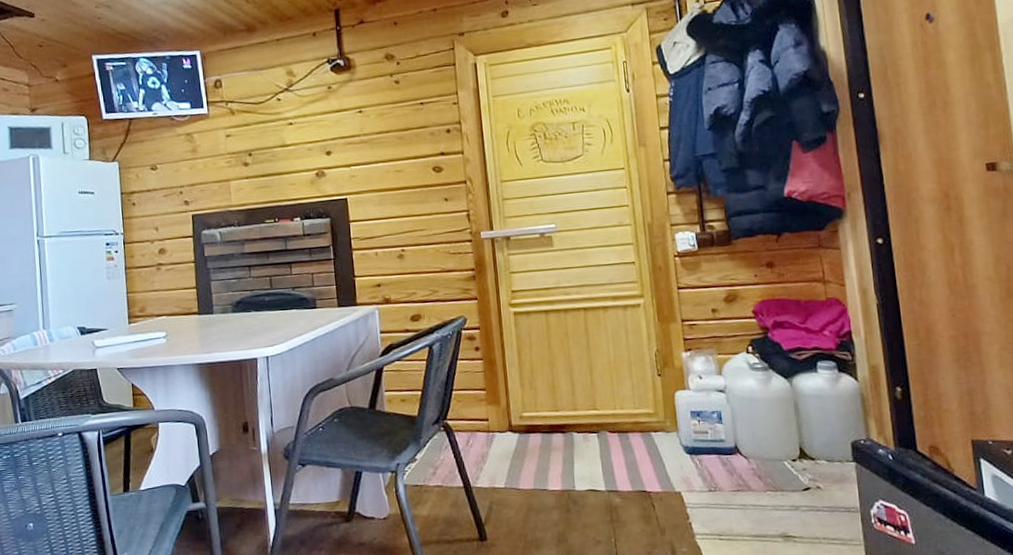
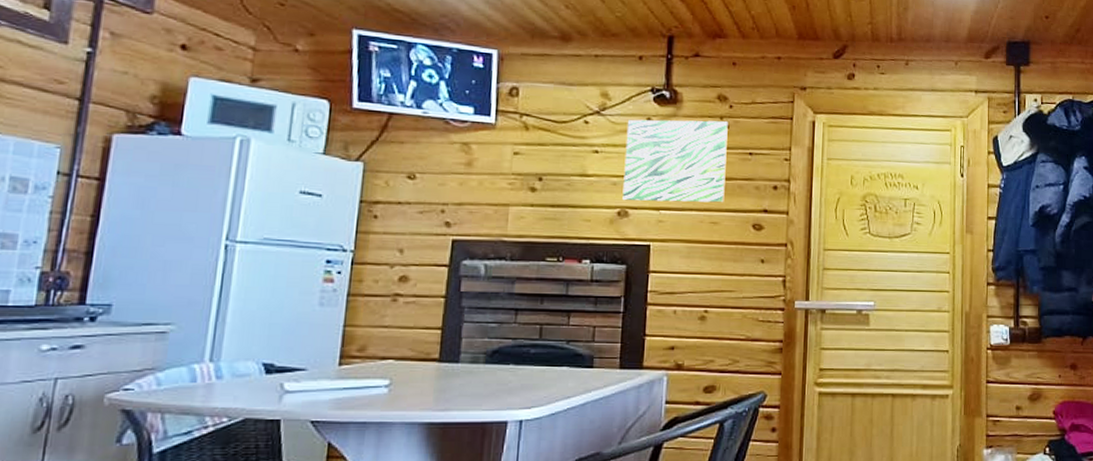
wall art: none [312,78,405,163] -> present [622,119,728,203]

